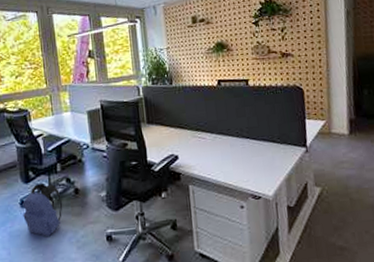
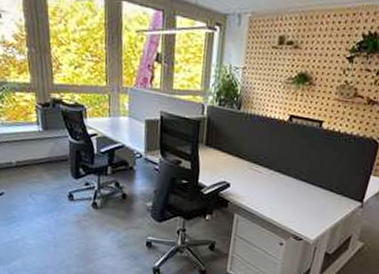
backpack: present [22,182,63,237] -> none [70,181,109,232]

